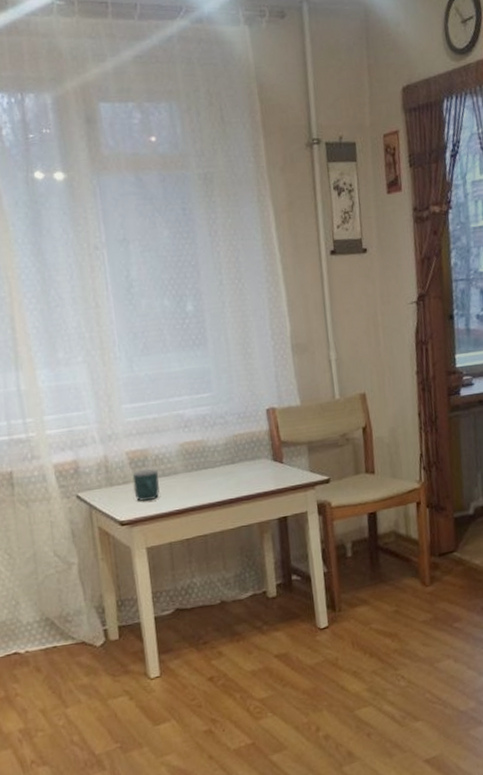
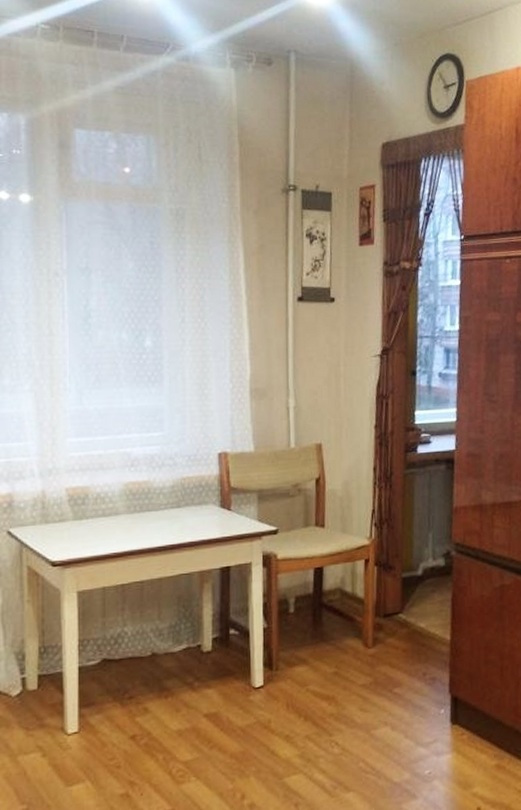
mug: present [132,469,160,501] -> none [70,508,99,542]

